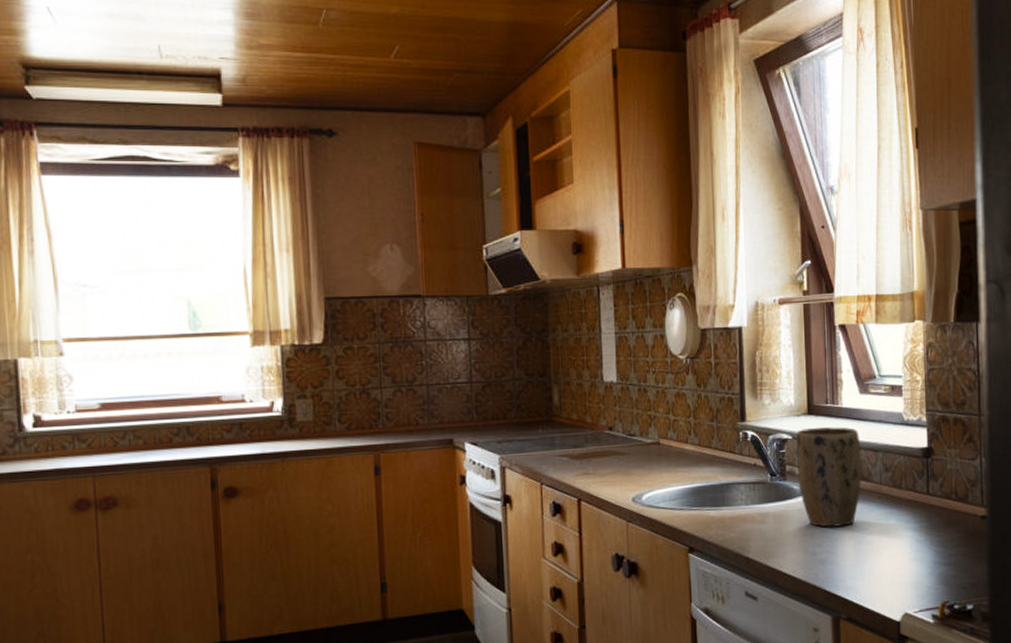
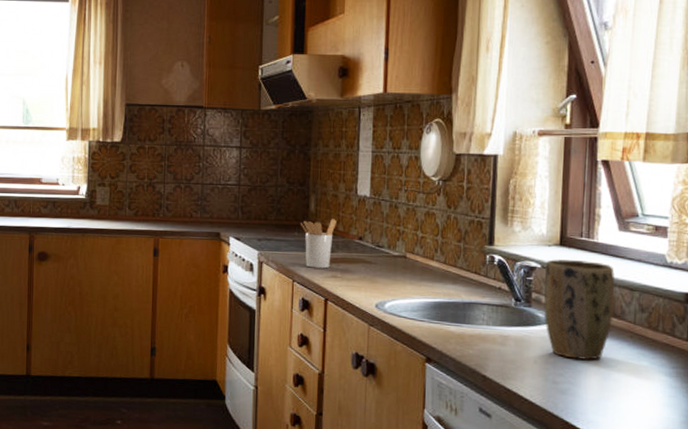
utensil holder: none [545,410,584,467] -> present [301,219,336,269]

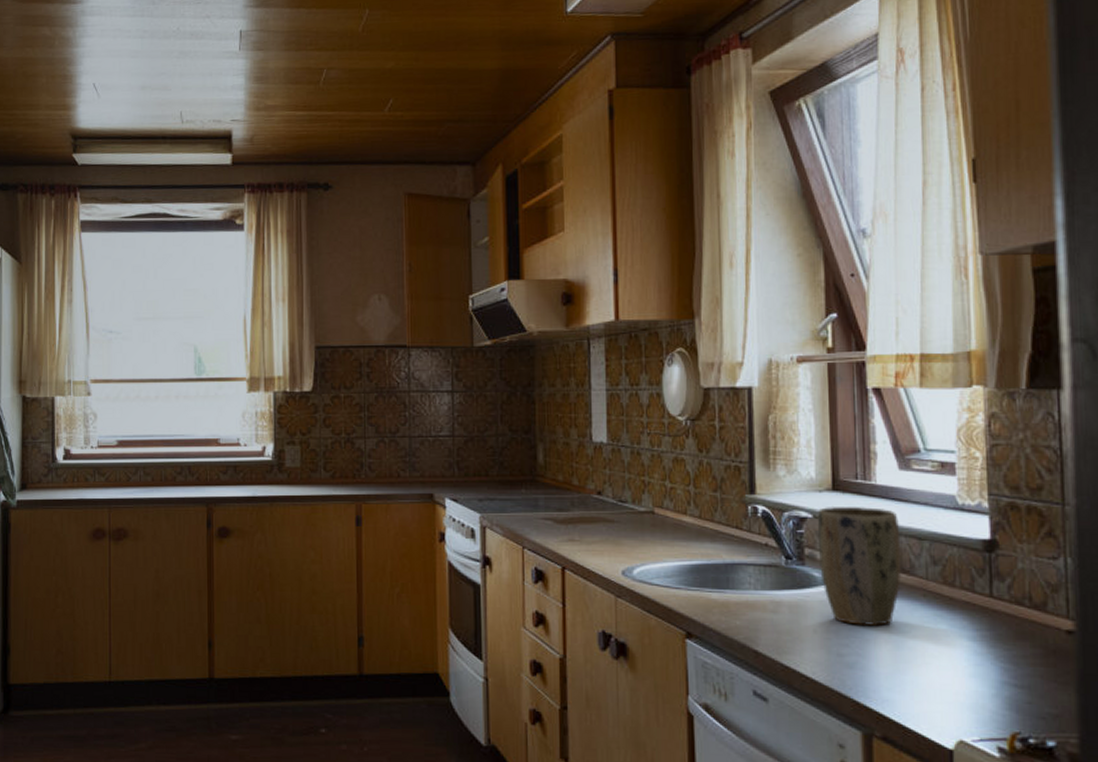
utensil holder: present [301,219,336,269] -> none [528,471,570,531]

